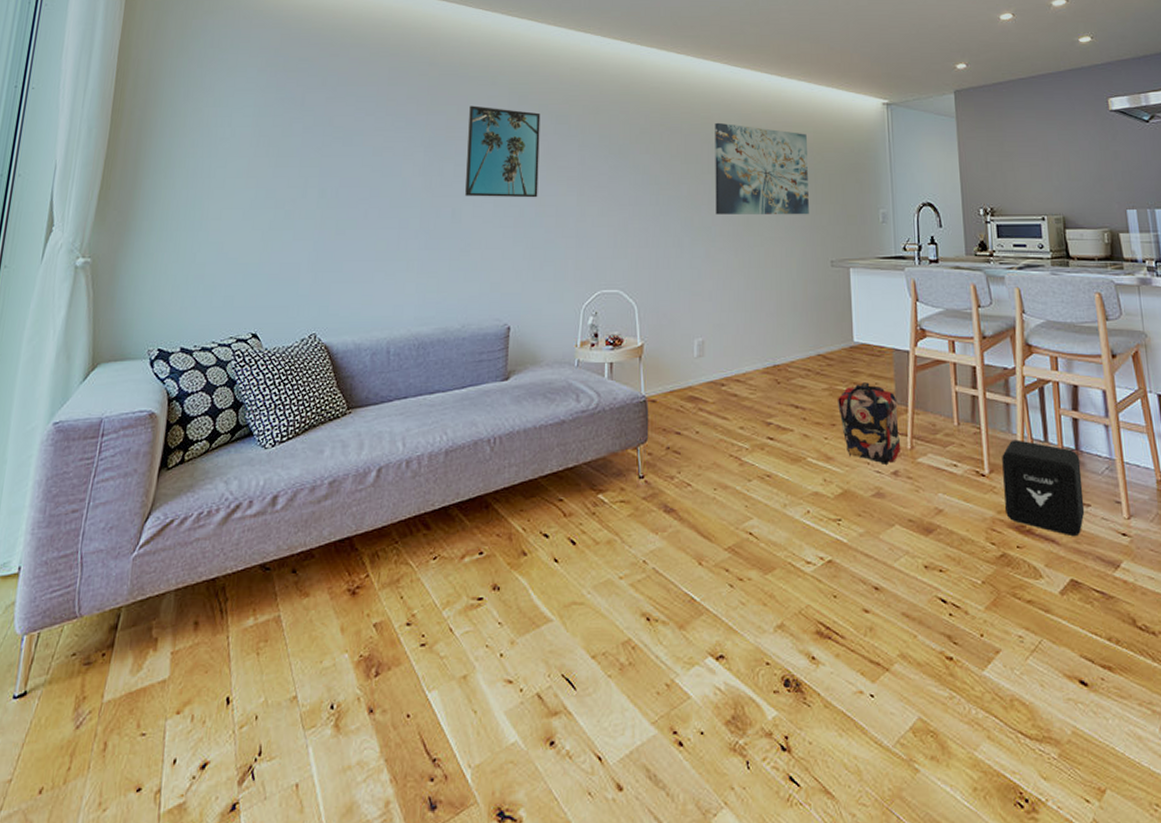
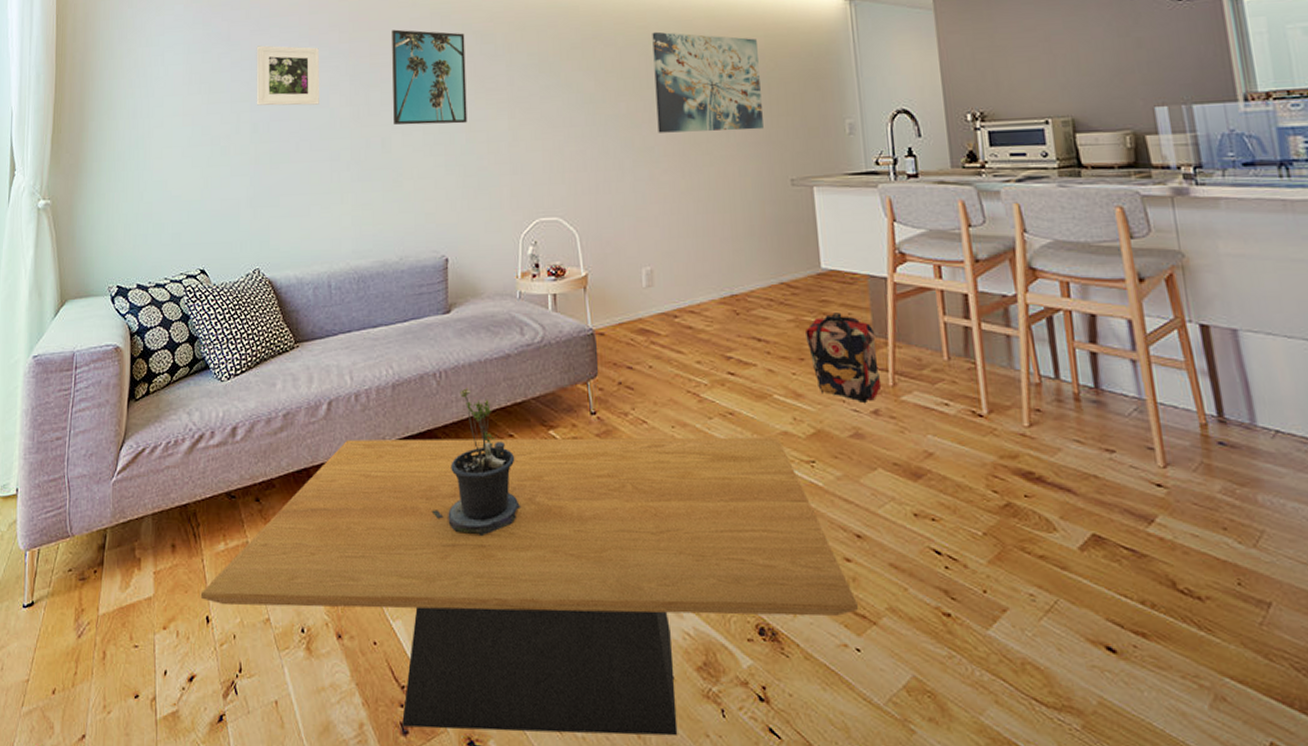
coffee table: none [221,498,873,802] -> present [200,437,858,736]
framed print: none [326,113,395,173] -> present [256,45,319,106]
potted plant: none [477,453,567,602] -> present [432,388,521,537]
air purifier: present [1002,439,1085,537] -> none [1003,376,1109,487]

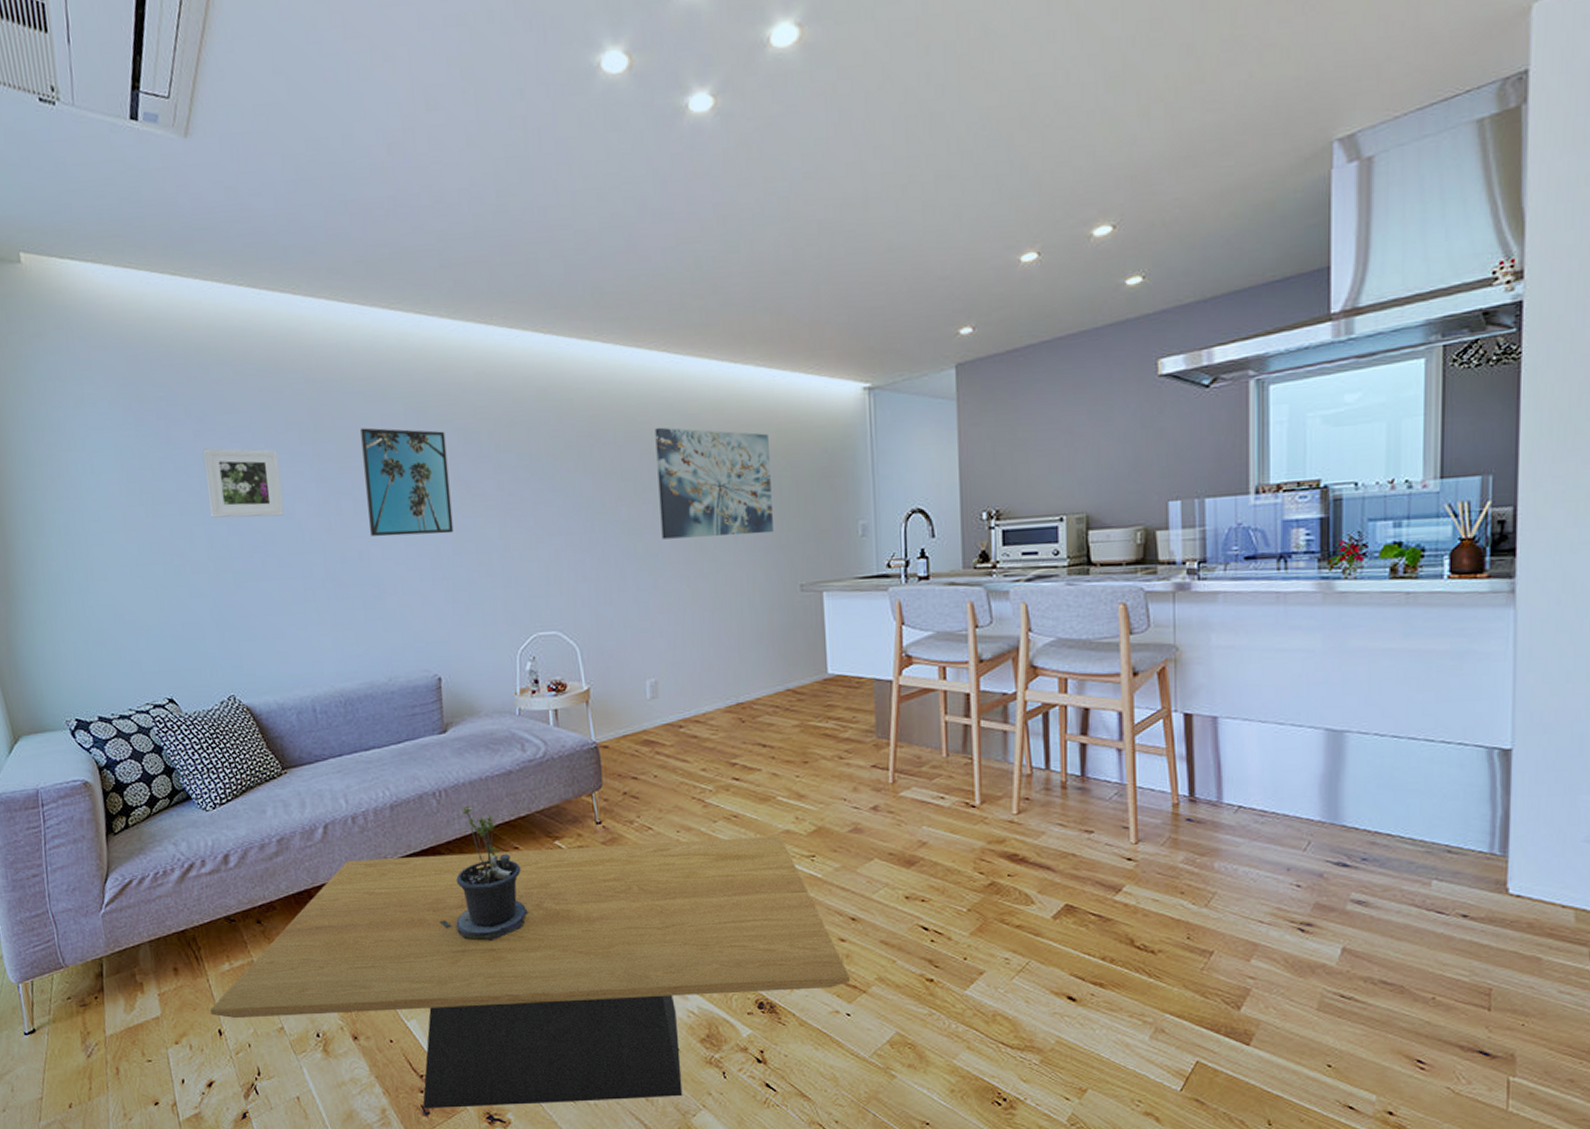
backpack: present [805,313,882,402] -> none [810,716,882,800]

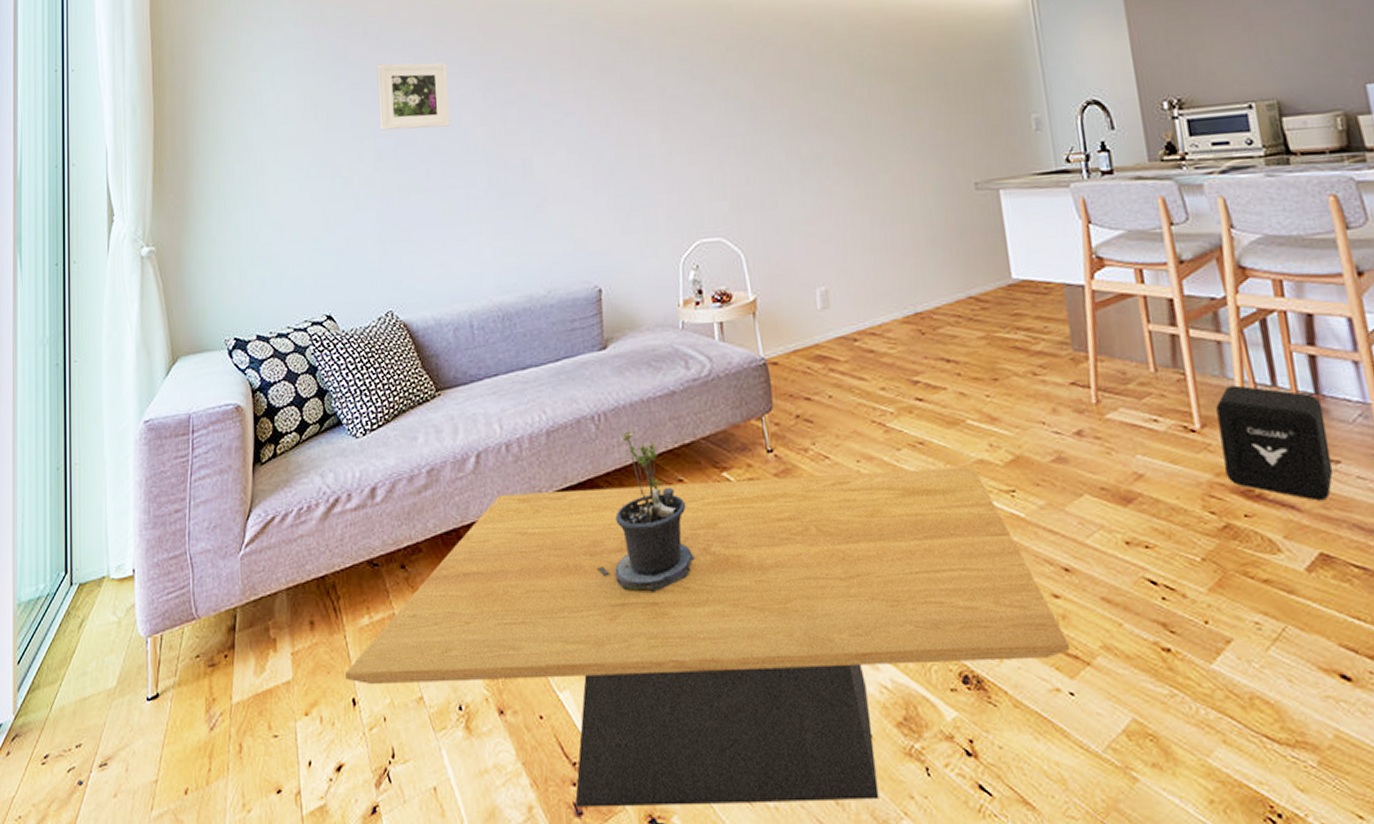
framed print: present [360,427,454,537] -> none [527,38,616,144]
wall art: present [655,427,773,539] -> none [814,27,942,139]
air purifier: none [996,768,1087,864] -> present [1216,385,1334,501]

